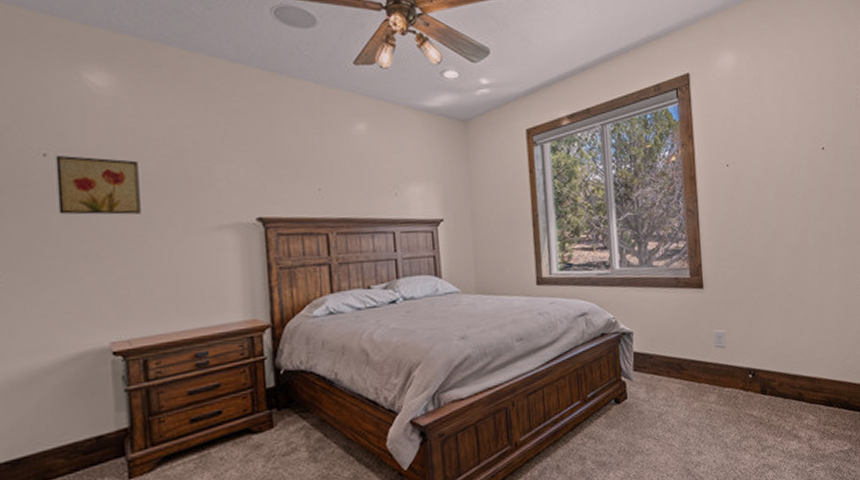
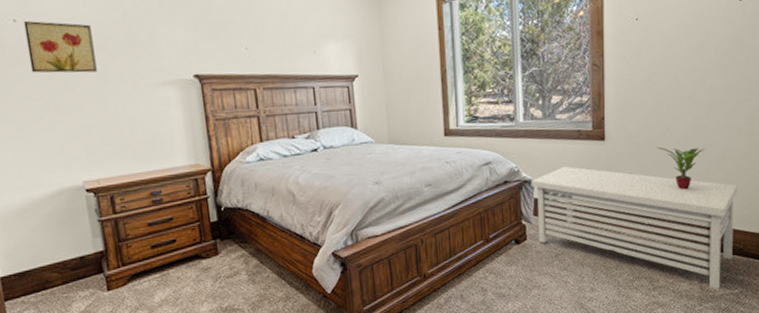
storage bench: none [629,316,839,447] -> present [530,166,738,289]
potted plant: none [754,294,802,340] -> present [656,147,705,190]

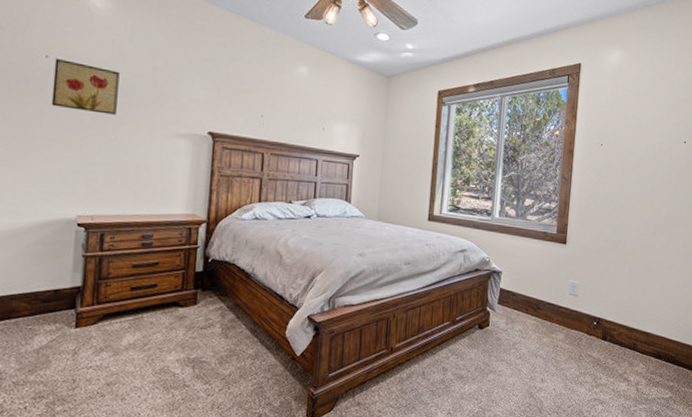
storage bench: present [530,166,738,289] -> none [498,262,674,393]
potted plant: present [656,147,705,190] -> none [608,256,648,298]

